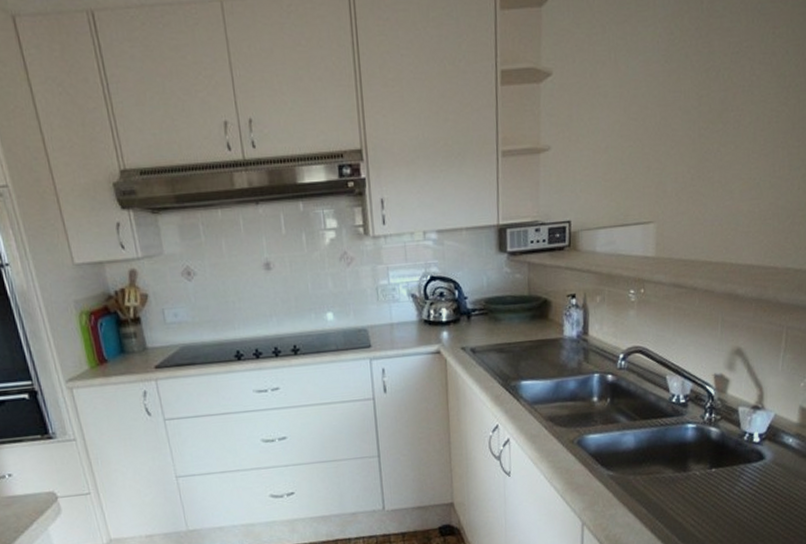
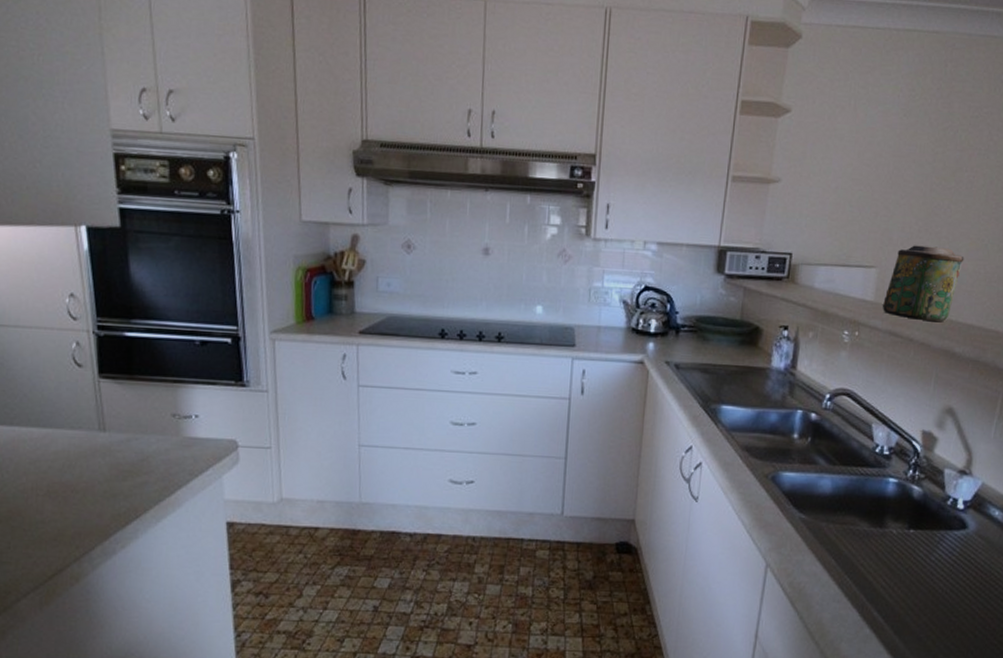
canister: none [664,192,738,268] -> present [883,245,965,323]

